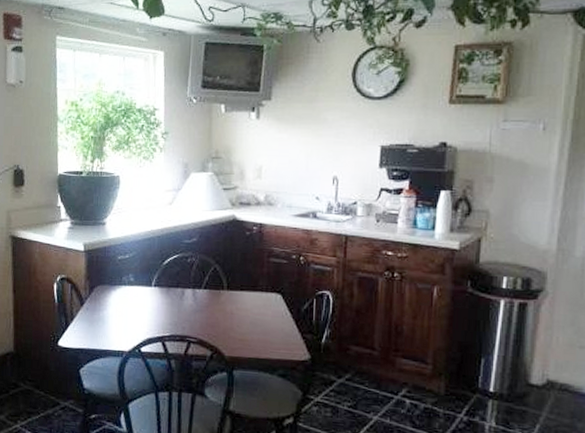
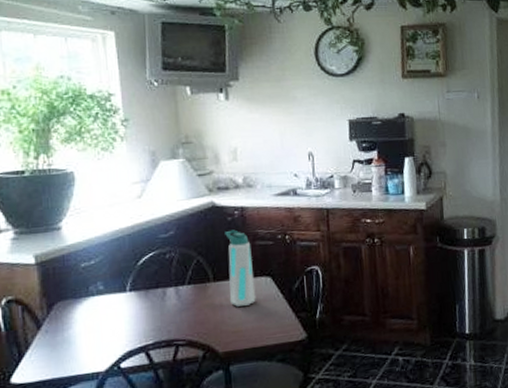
water bottle: none [239,244,265,318] -> present [225,230,256,307]

